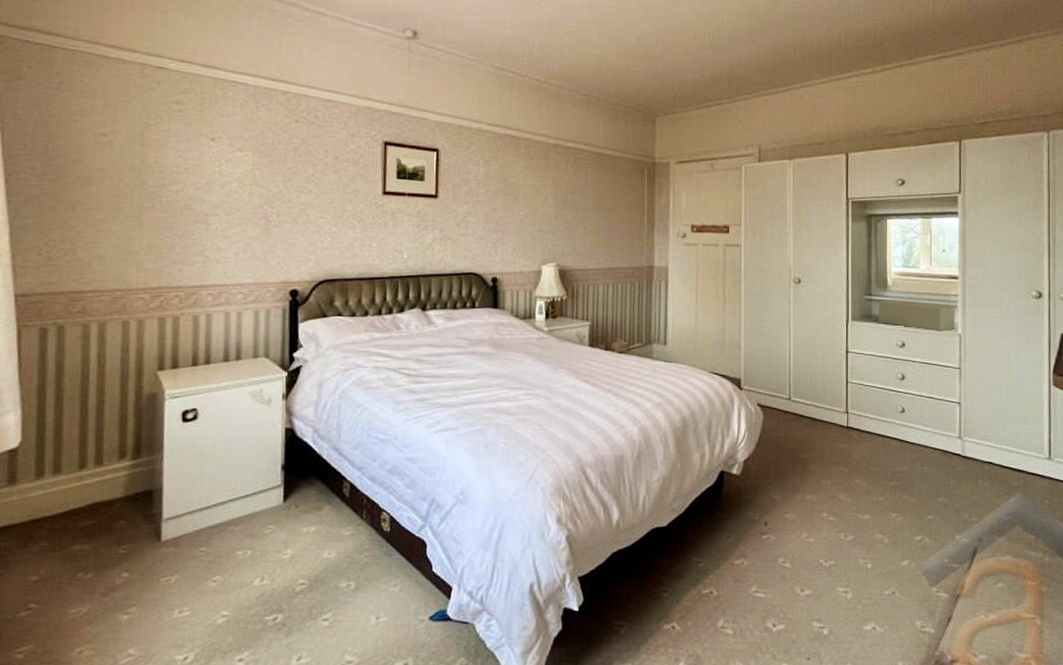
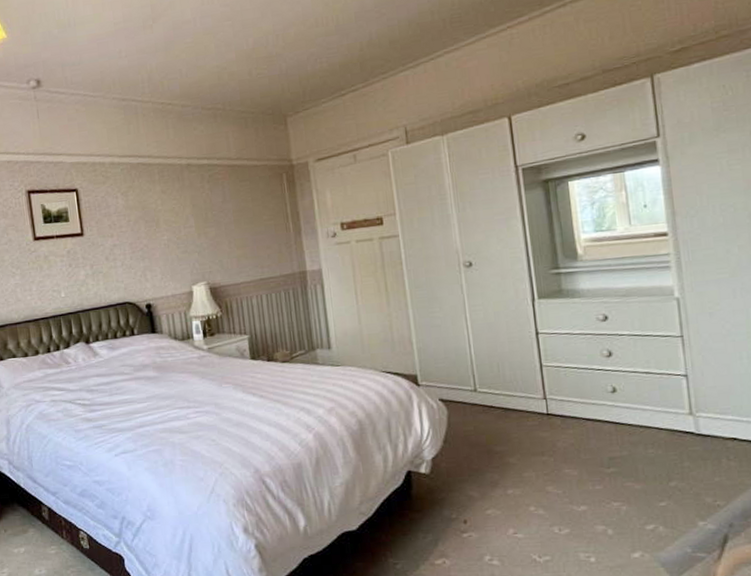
decorative box: present [878,300,955,331] -> none [568,267,670,299]

